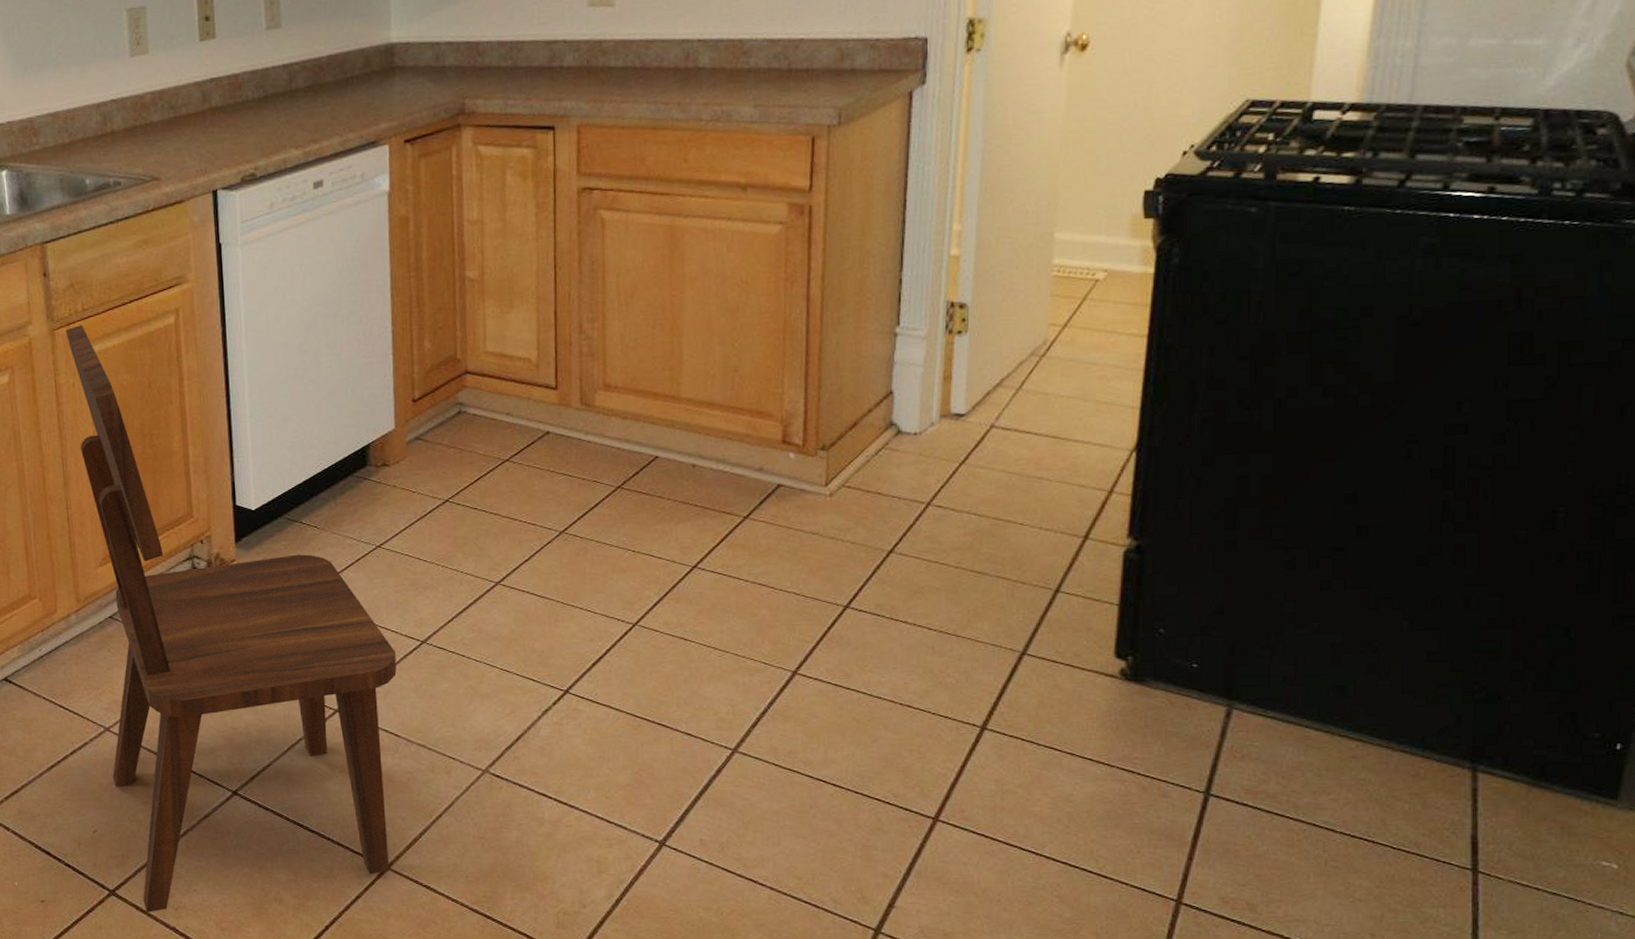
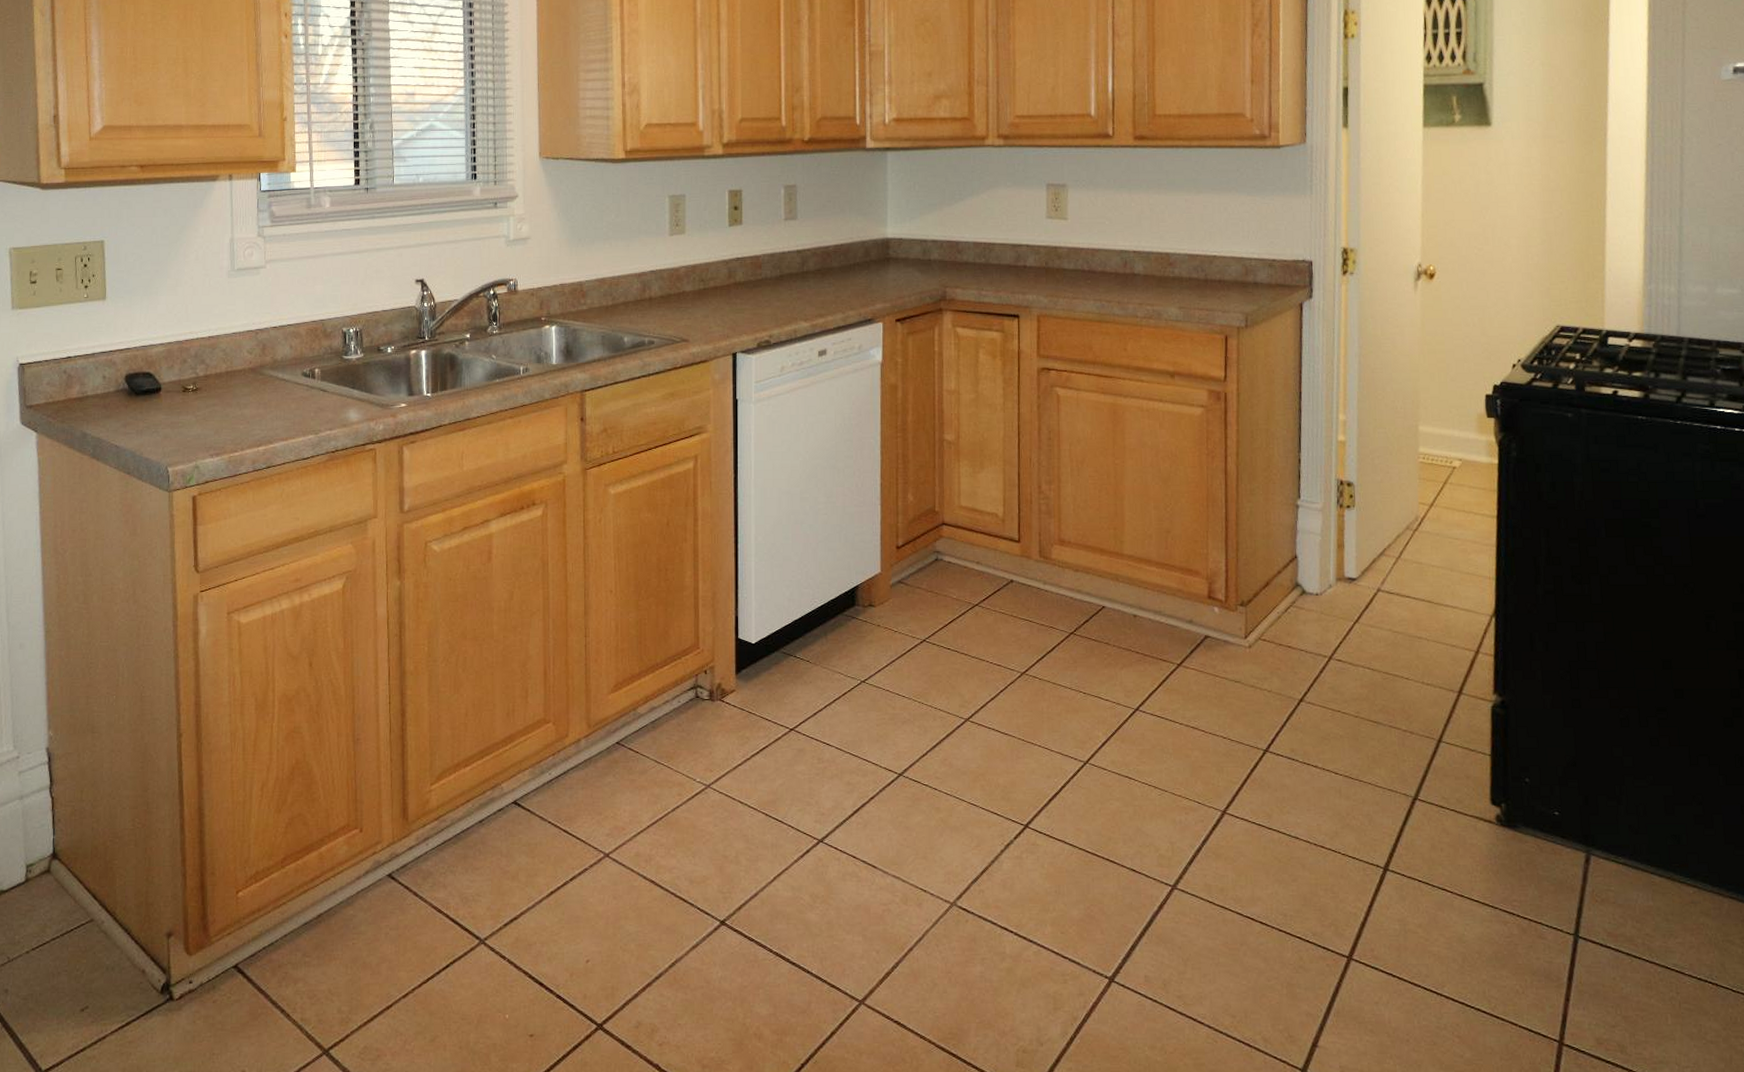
dining chair: present [66,325,397,912] -> none [597,466,876,1048]

